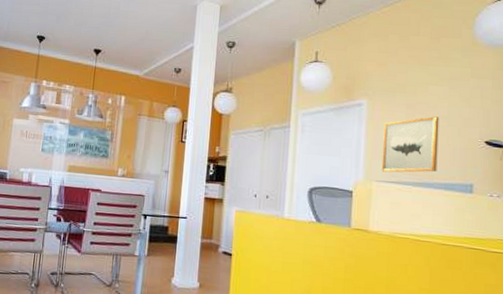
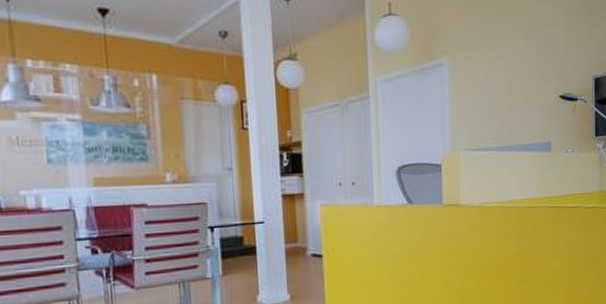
wall art: present [381,116,439,173] -> none [466,73,519,139]

